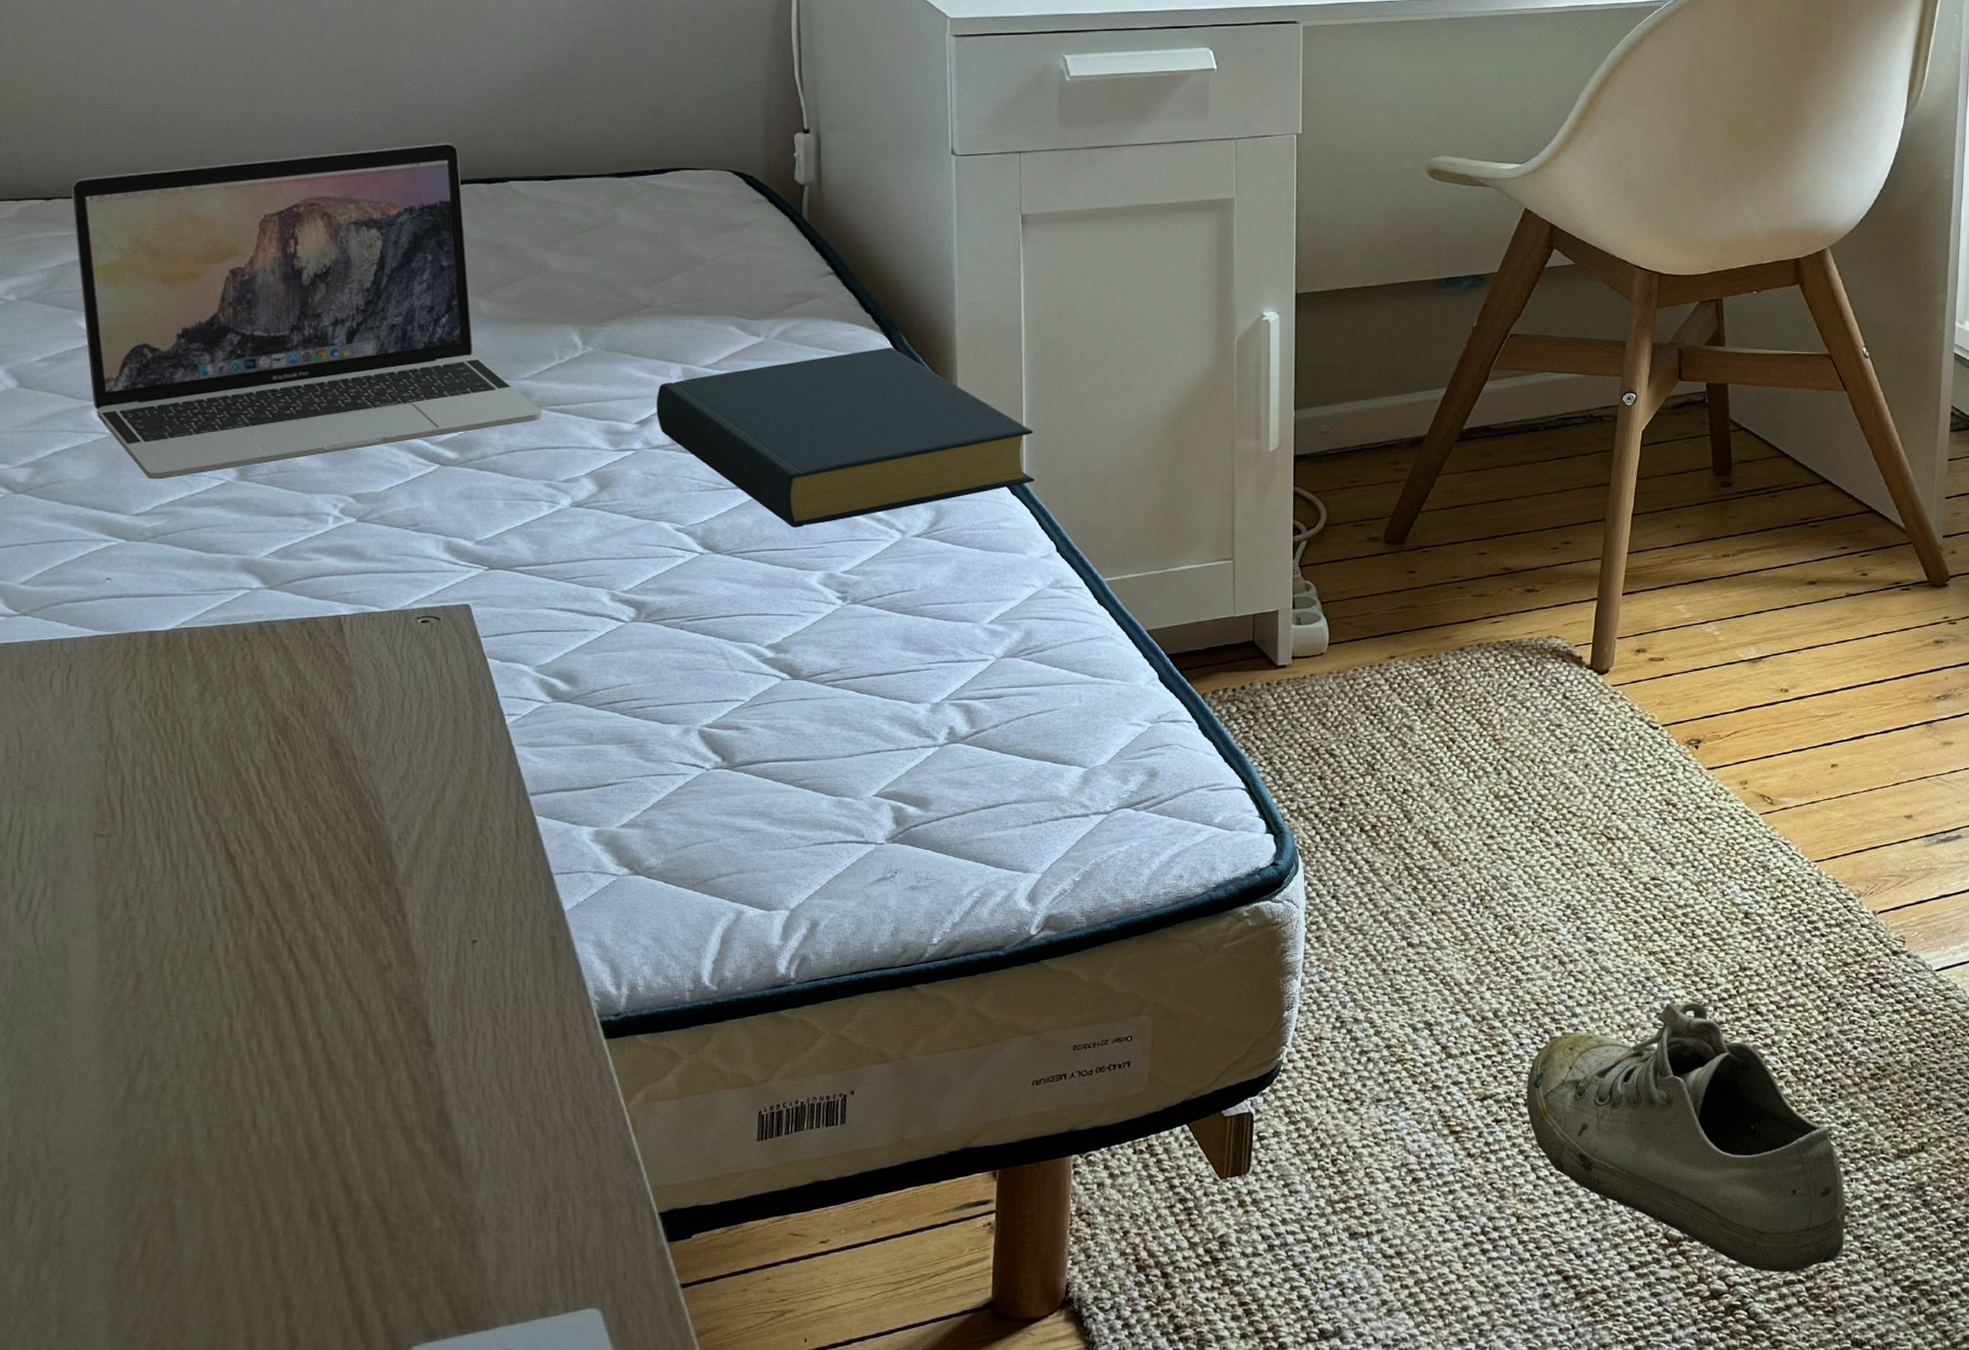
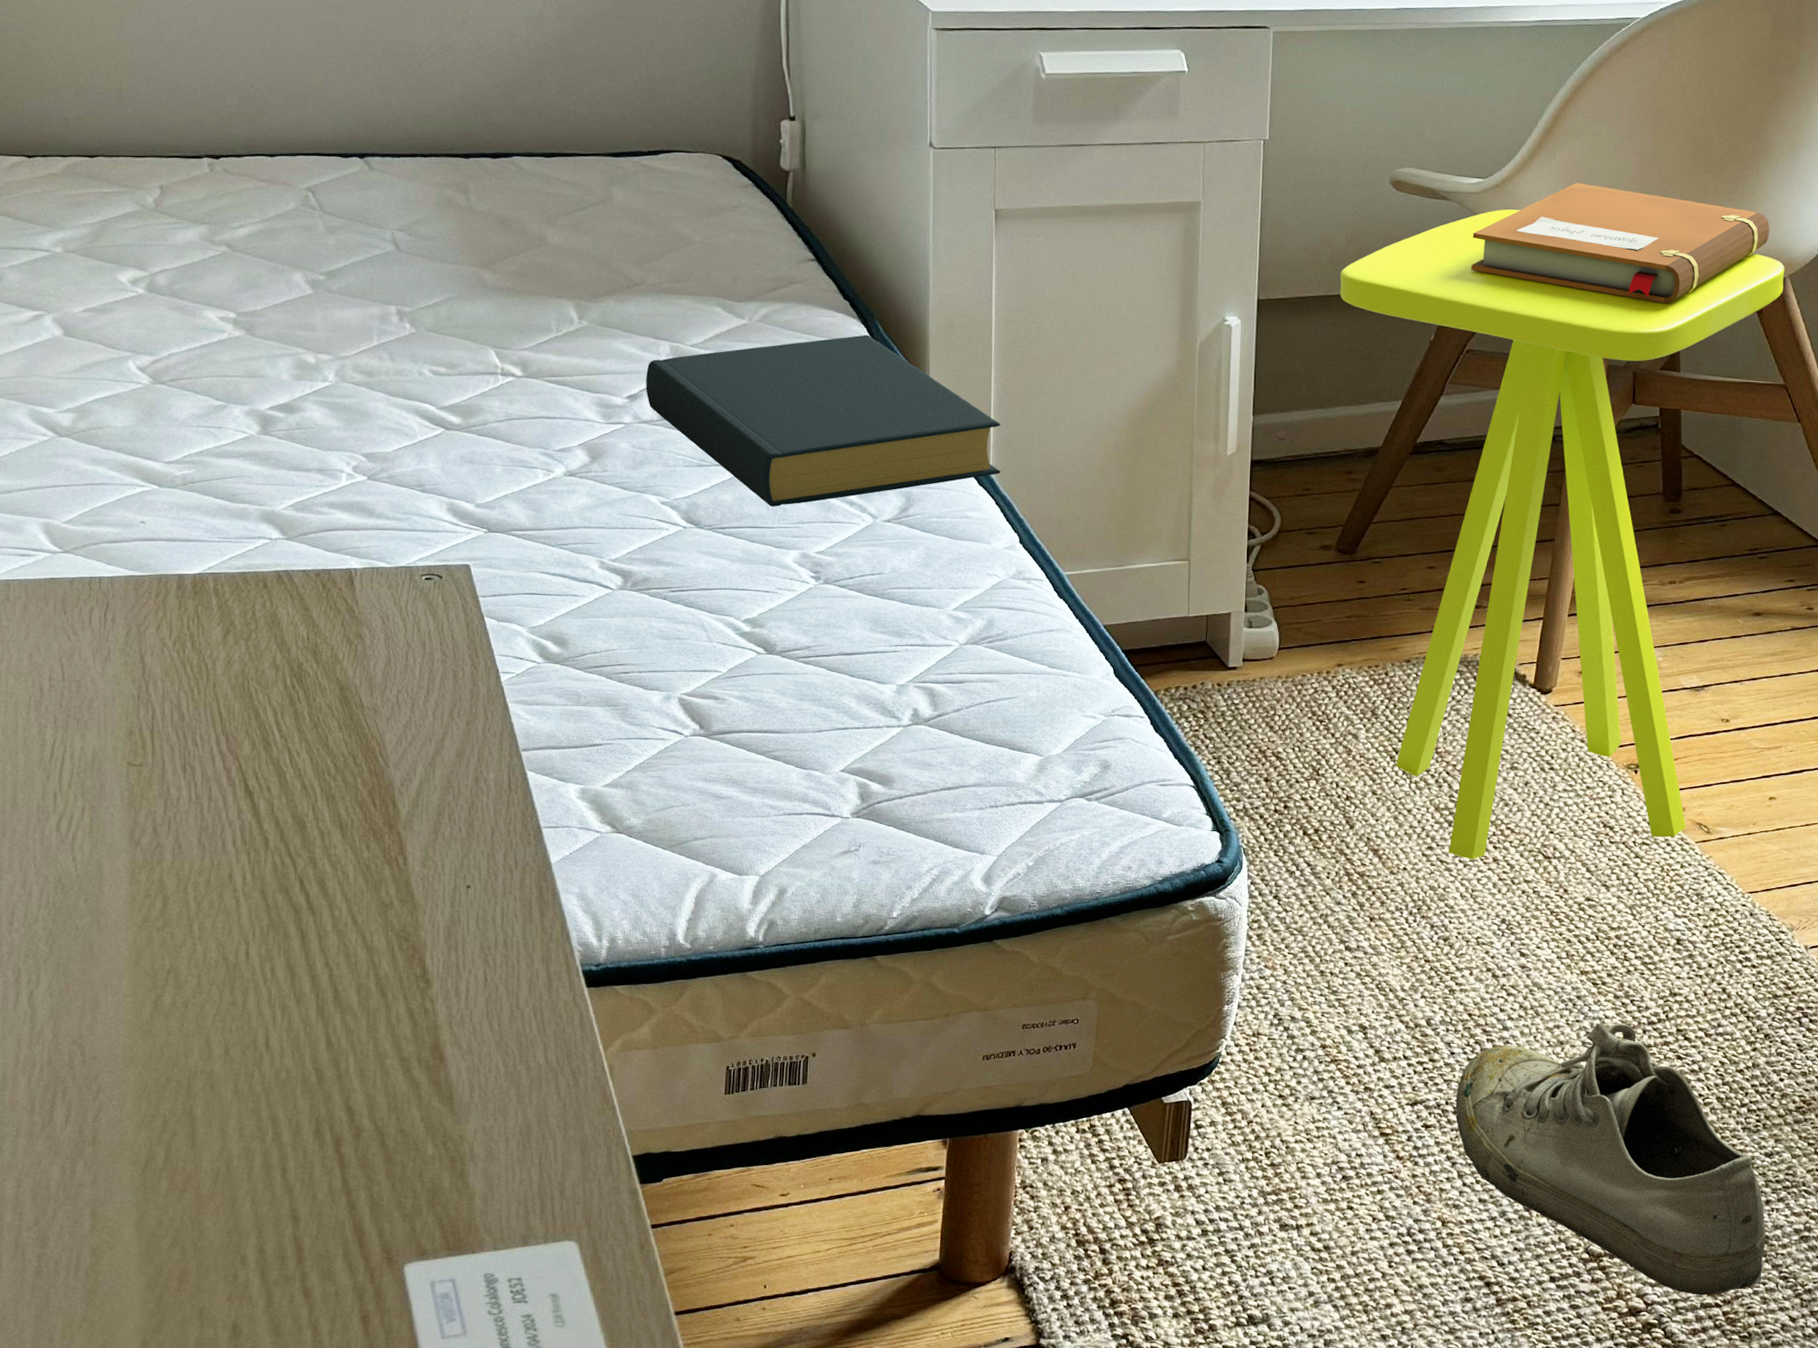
laptop: present [71,142,543,480] -> none [113,116,540,431]
side table: none [1379,193,1825,846] -> present [1340,209,1785,860]
notebook: none [1512,164,1809,279] -> present [1471,183,1770,303]

